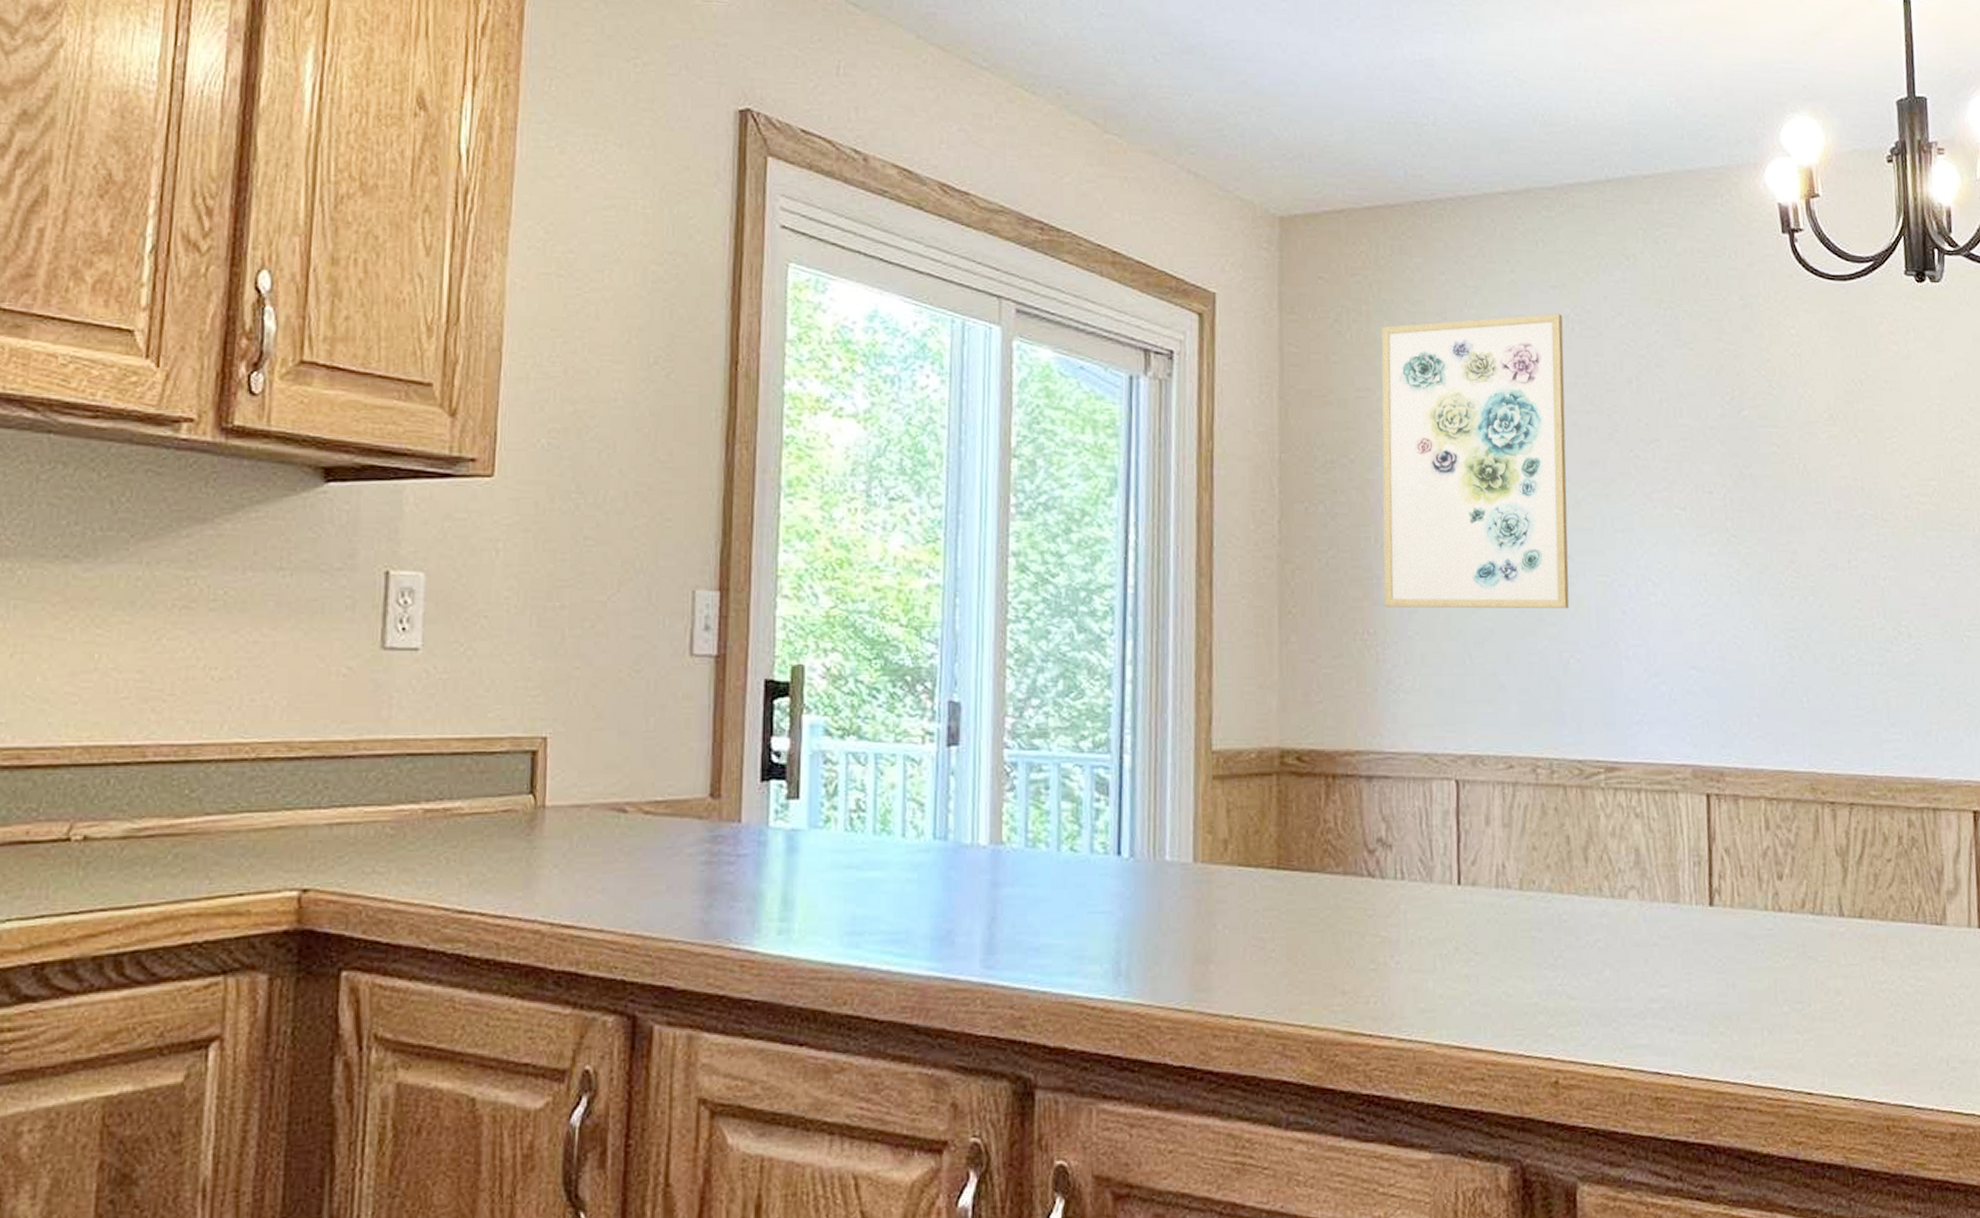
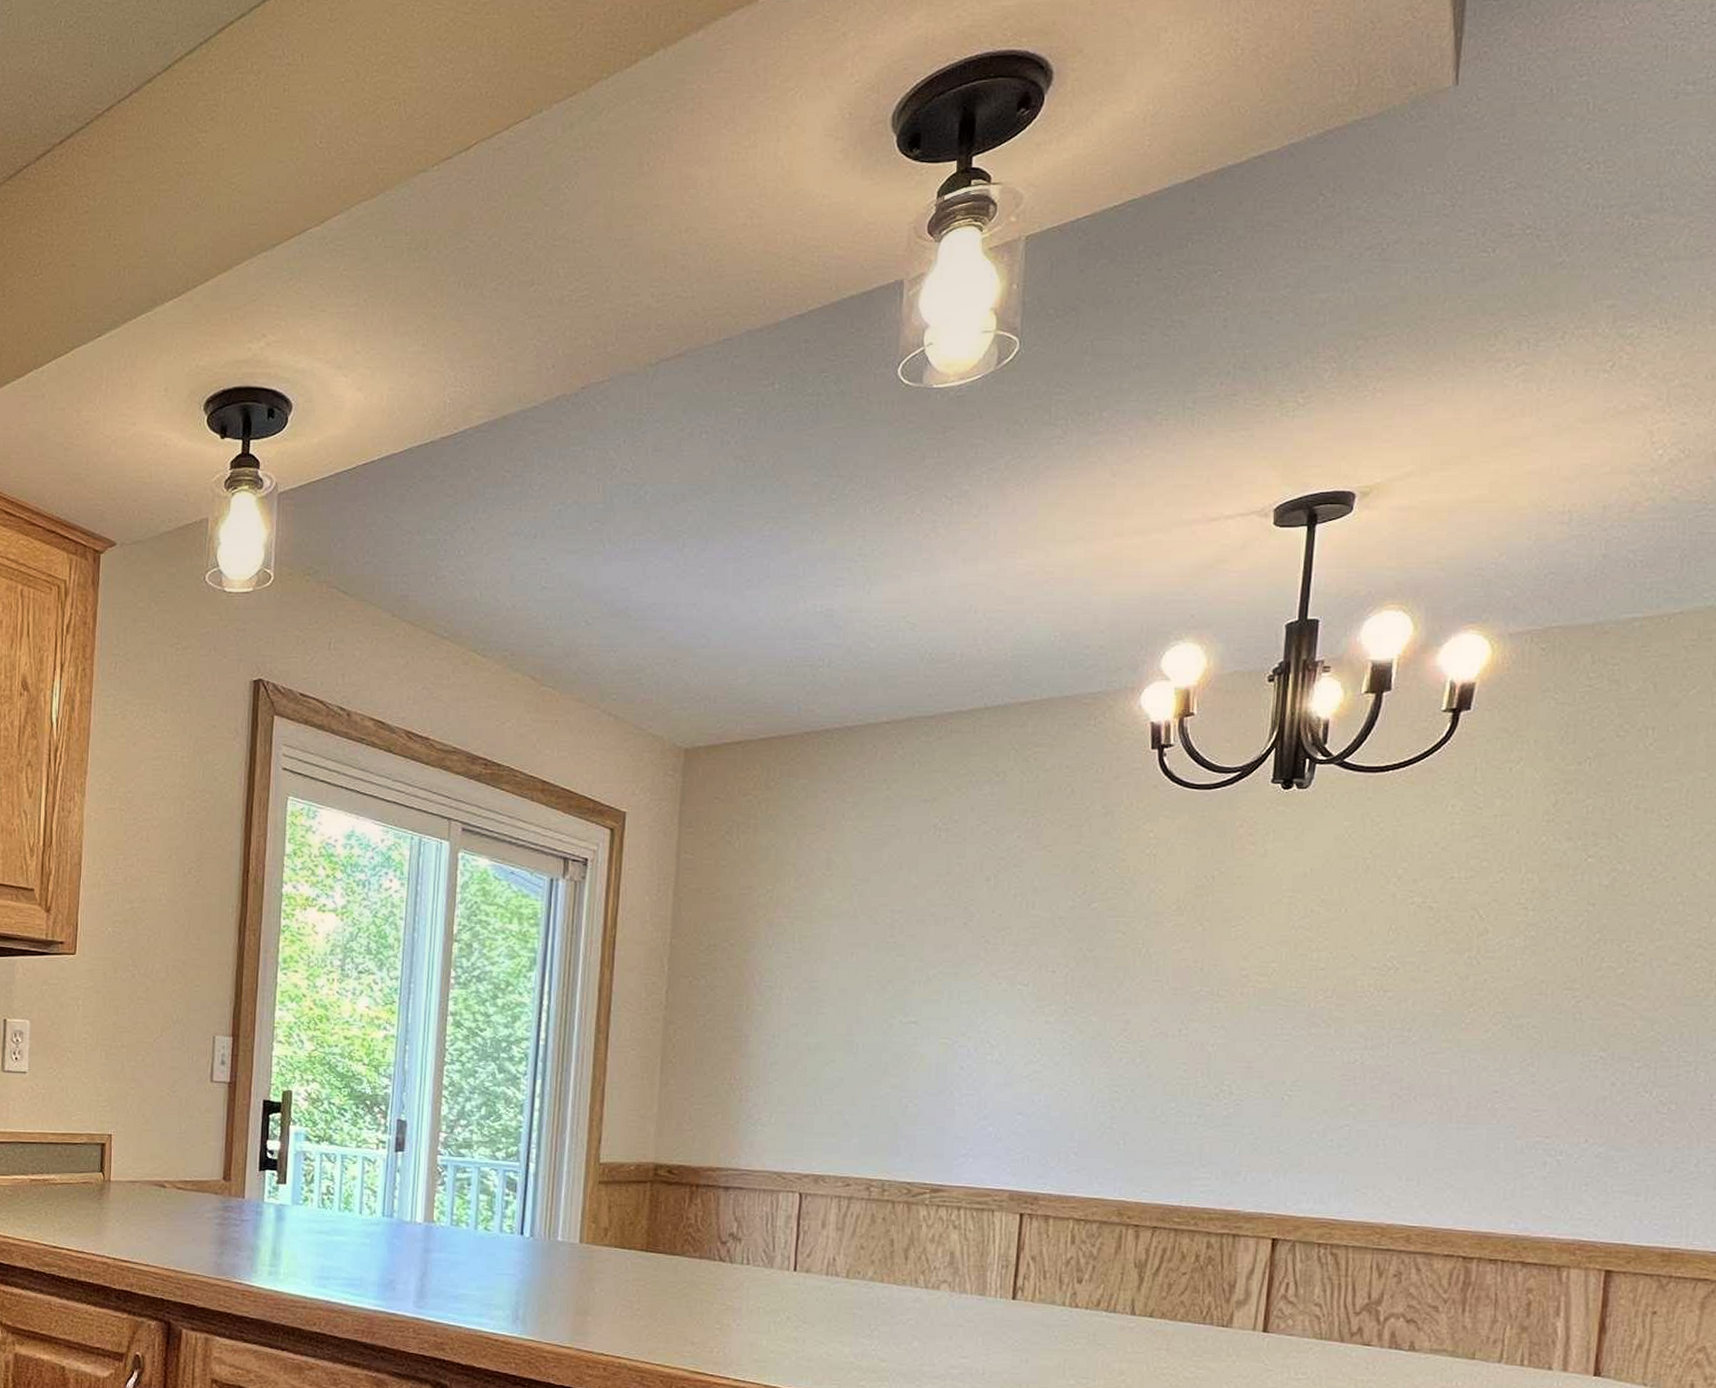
wall art: present [1381,313,1570,608] -> none [750,823,932,1064]

